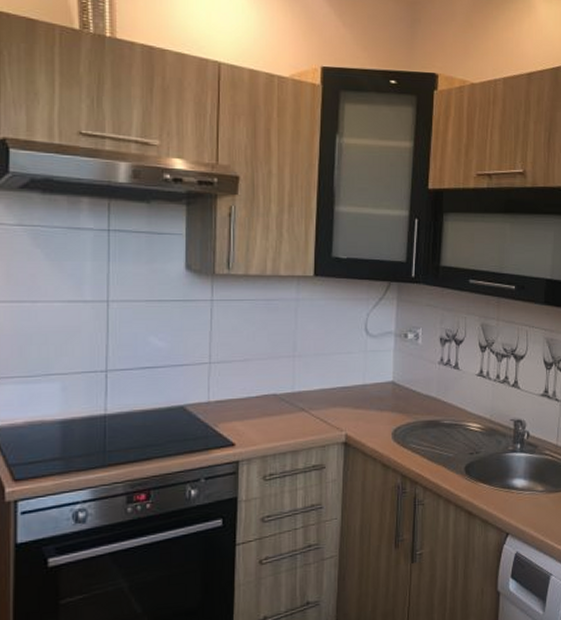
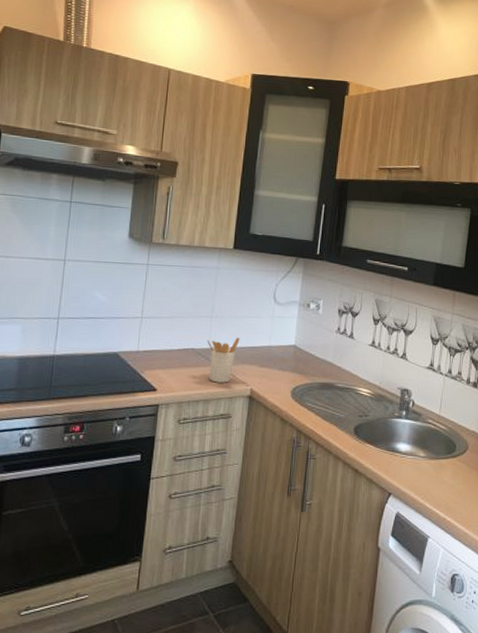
utensil holder: none [291,377,329,431] -> present [207,337,240,383]

